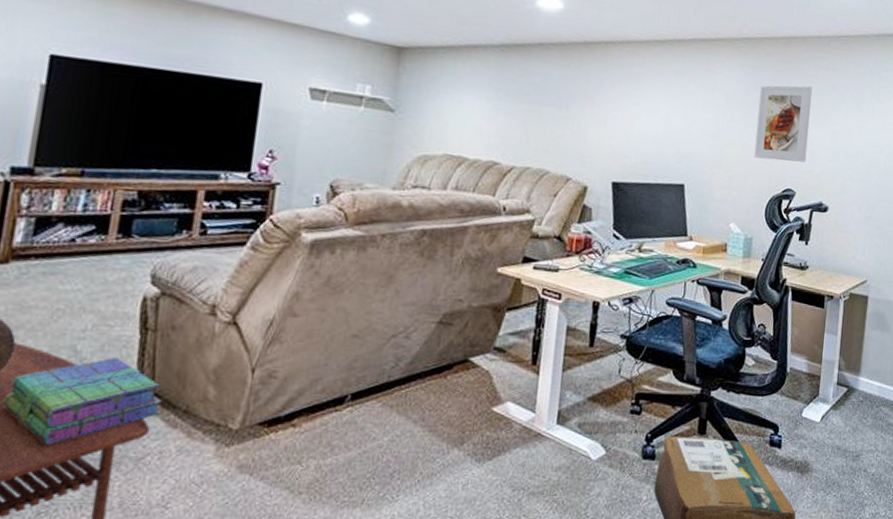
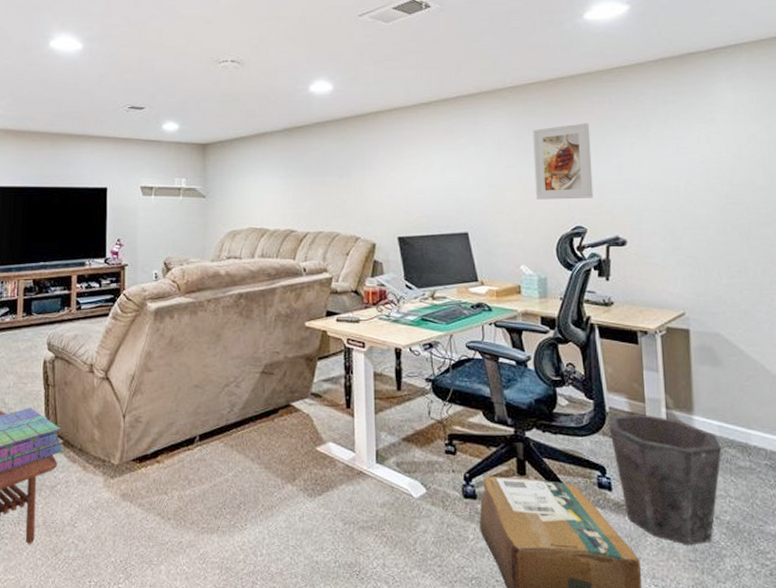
waste bin: none [787,374,878,497] -> present [608,413,722,546]

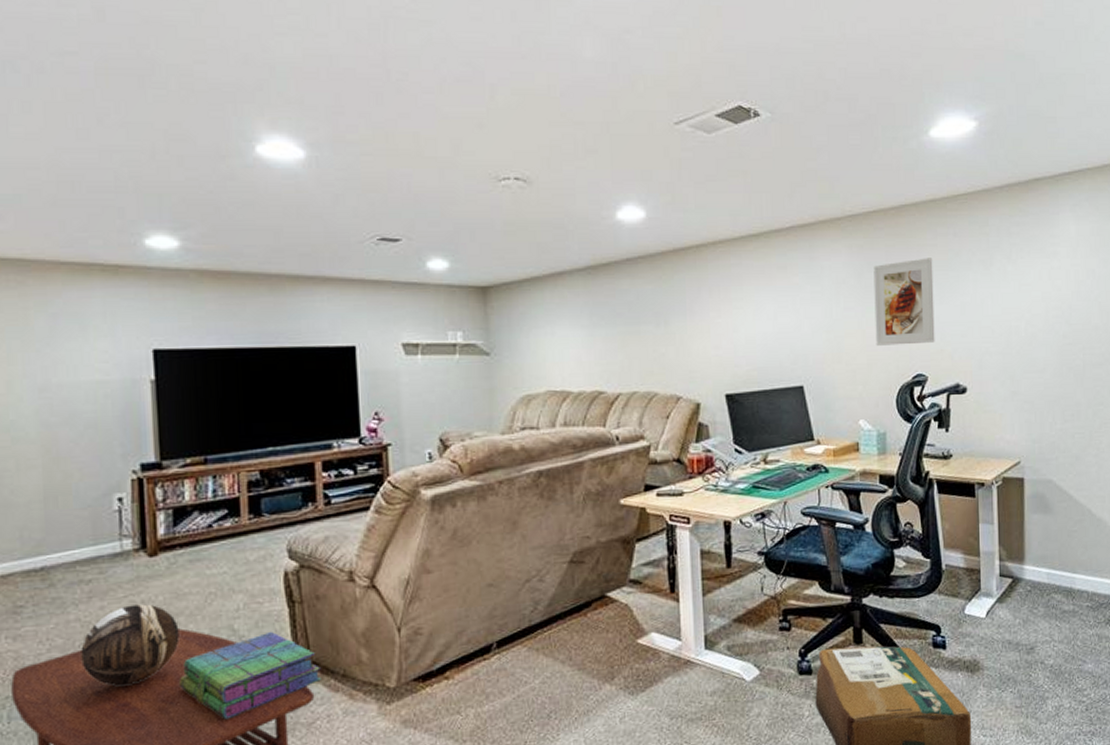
waste bin: present [608,413,722,546] -> none [944,568,1049,693]

